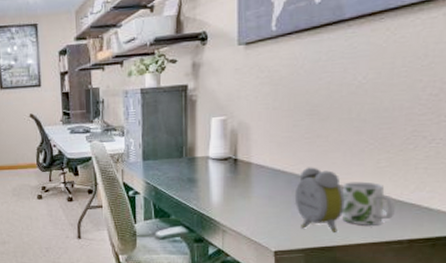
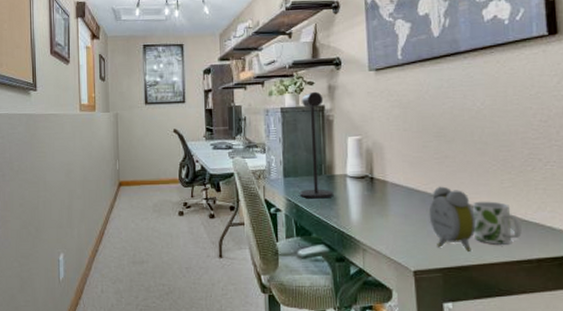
desk lamp: none [158,70,195,182] -> present [299,91,334,199]

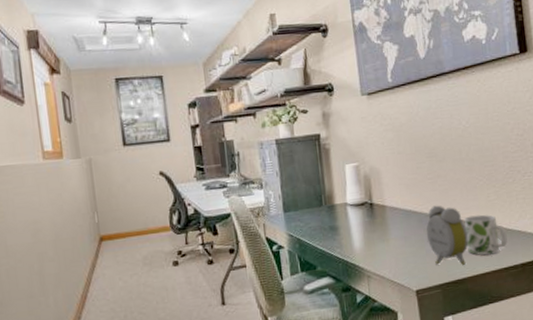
desk lamp: present [299,91,334,199] -> none [296,120,336,232]

